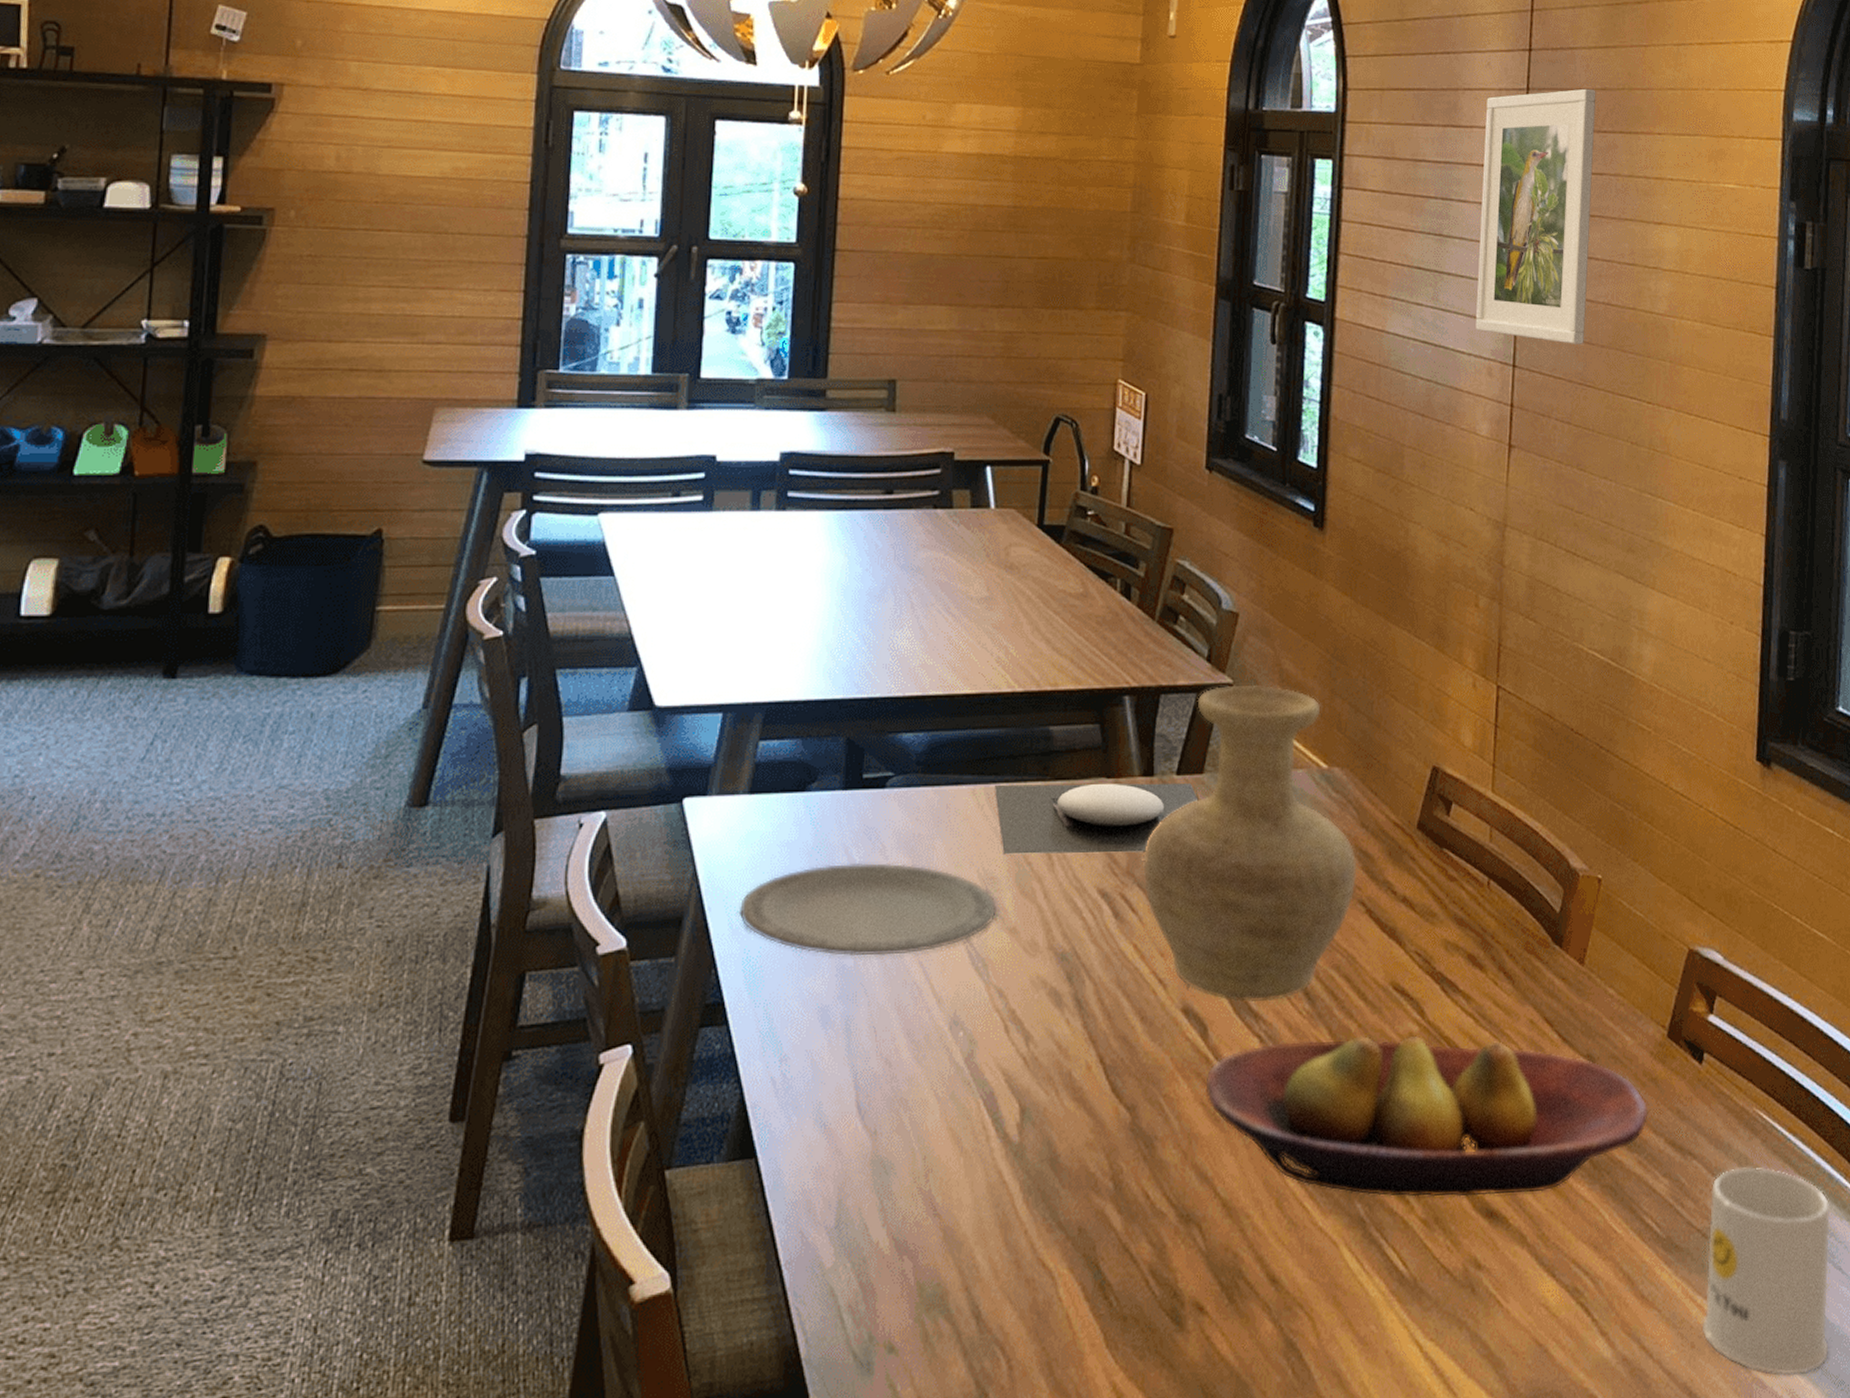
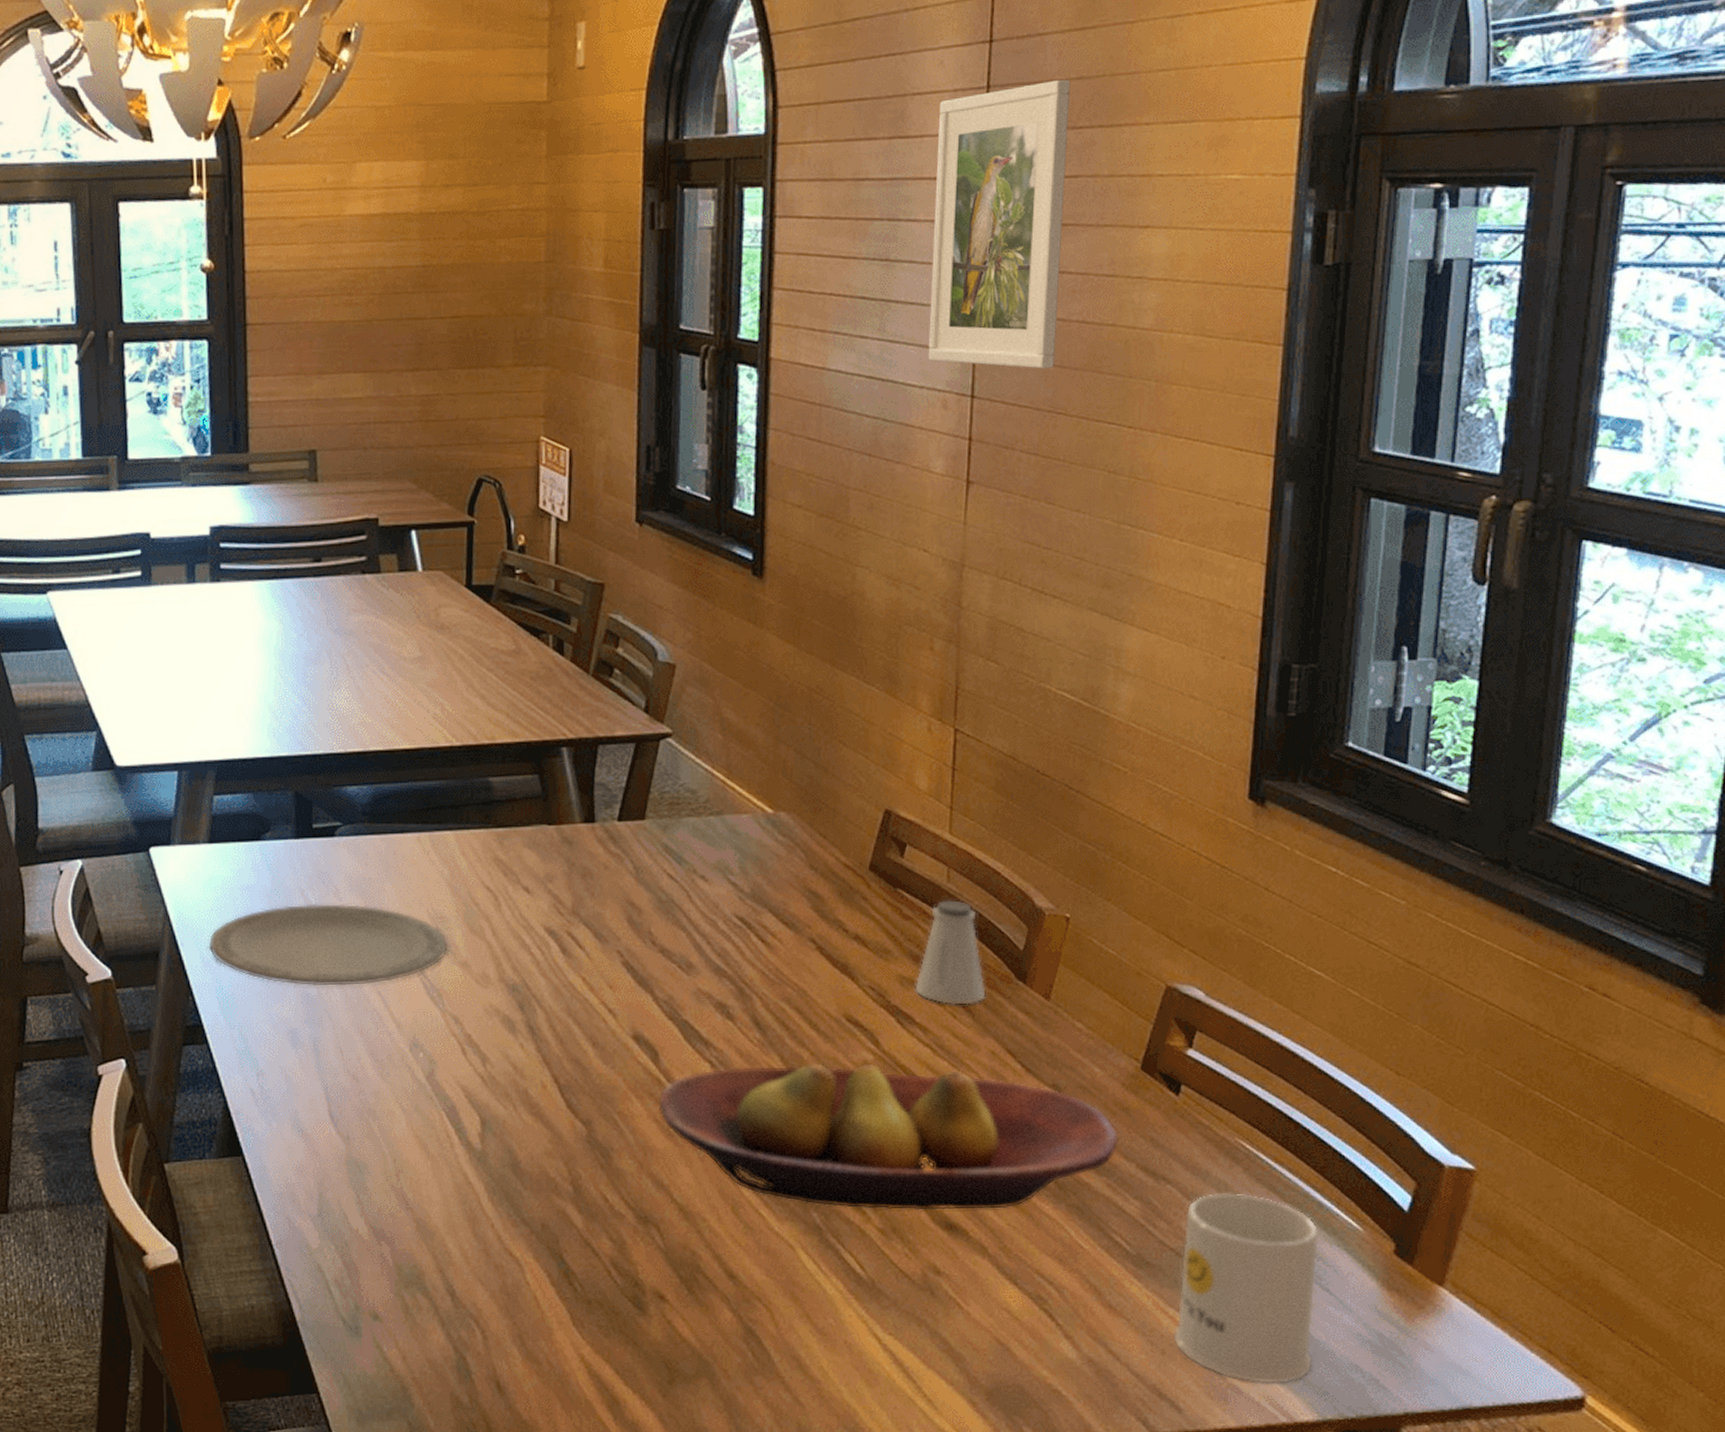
plate: present [995,782,1199,855] -> none [439,828,641,896]
vase: present [1143,684,1357,1003] -> none [588,733,807,1031]
saltshaker: none [1459,860,1525,971] -> present [915,900,986,1005]

